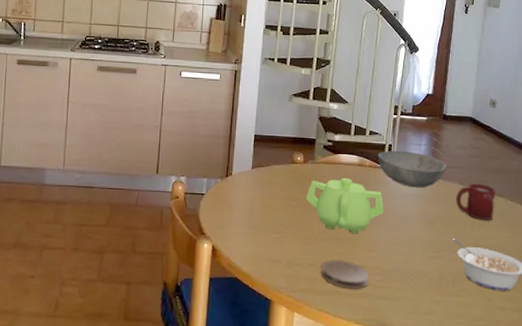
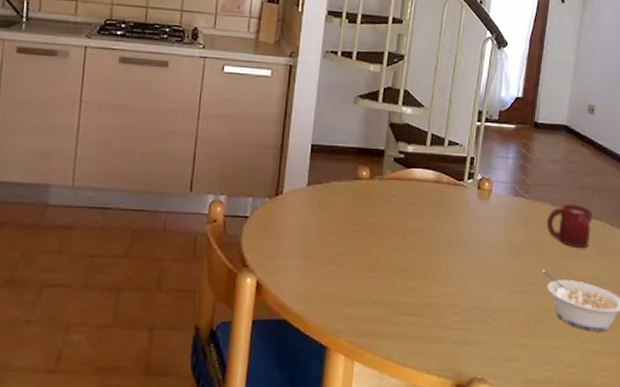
teapot: present [305,177,384,235] -> none [370,196,464,266]
coaster: present [321,259,369,290] -> none [388,295,444,333]
bowl: present [377,150,447,188] -> none [457,164,537,210]

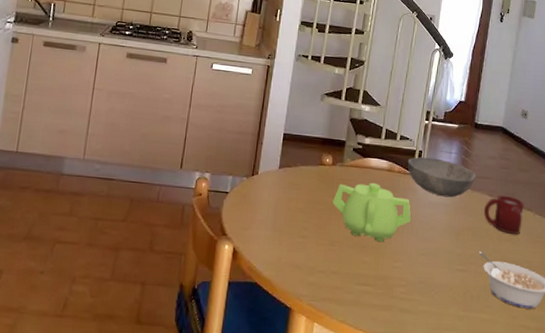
teapot: none [370,196,464,266] -> present [332,182,412,243]
bowl: none [457,164,537,210] -> present [407,157,476,198]

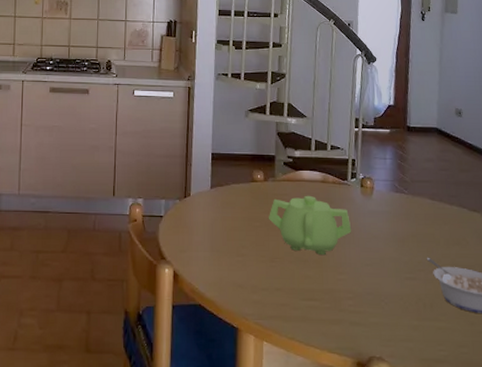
bowl: present [407,157,476,198] -> none [341,165,415,204]
cup: present [483,195,525,234] -> none [426,198,471,237]

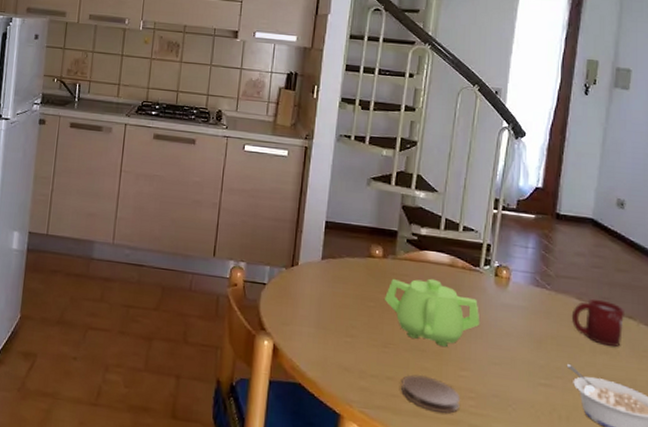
coaster: none [289,282,340,316] -> present [401,374,460,414]
cup: none [426,198,471,237] -> present [571,298,626,347]

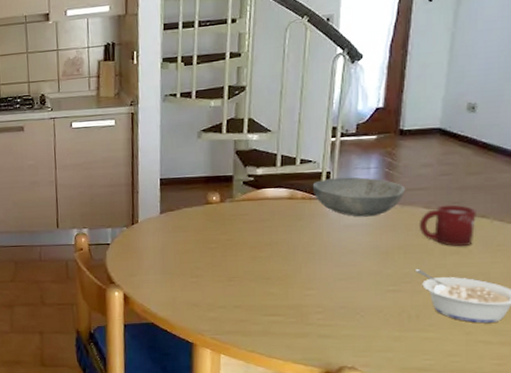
teapot: present [384,278,480,348] -> none [225,213,324,273]
coaster: present [401,374,460,414] -> none [249,299,308,330]
bowl: none [473,251,560,300] -> present [312,177,406,217]

